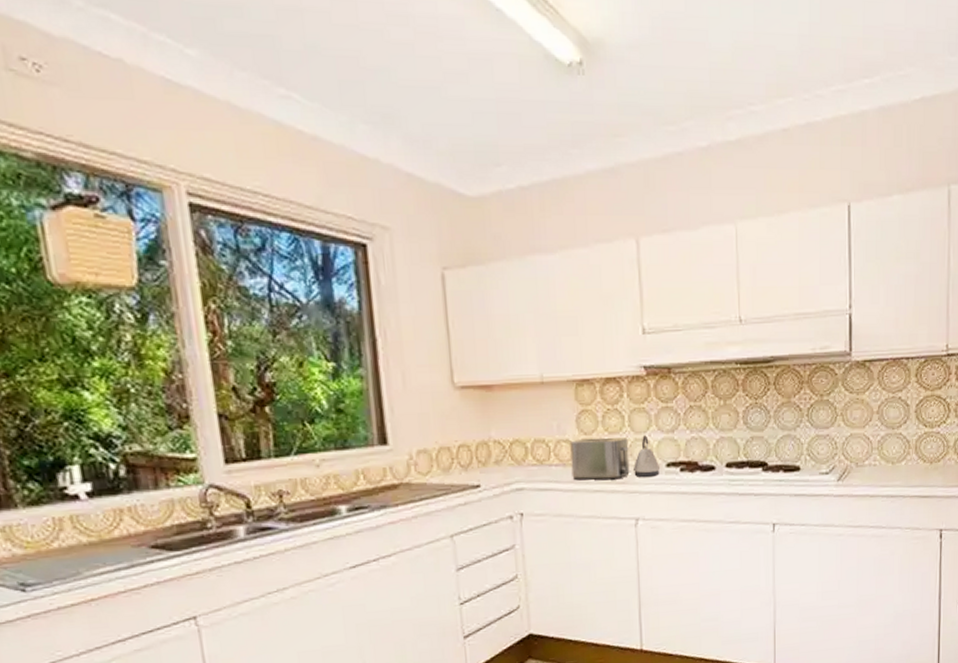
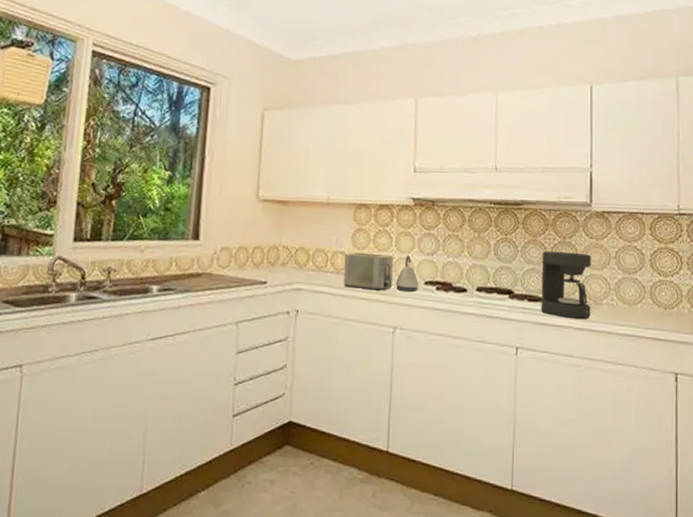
coffee maker: none [798,411,852,486] -> present [541,251,592,320]

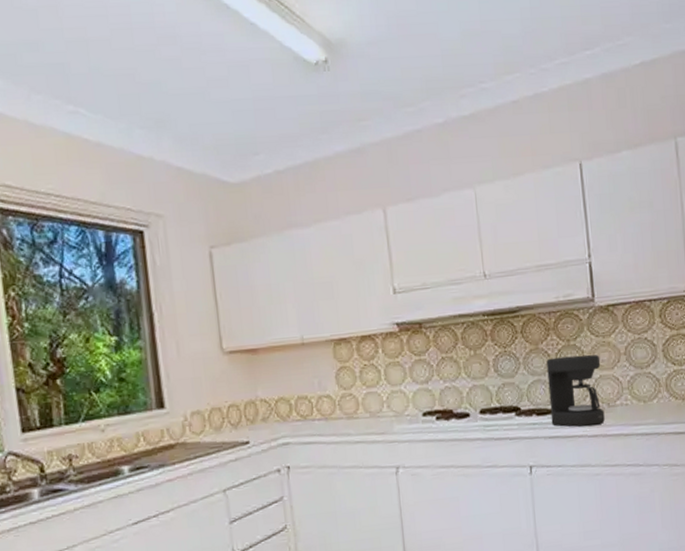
toaster: present [343,252,394,291] -> none [331,390,388,433]
kettle: present [396,255,418,293] -> none [391,387,417,428]

